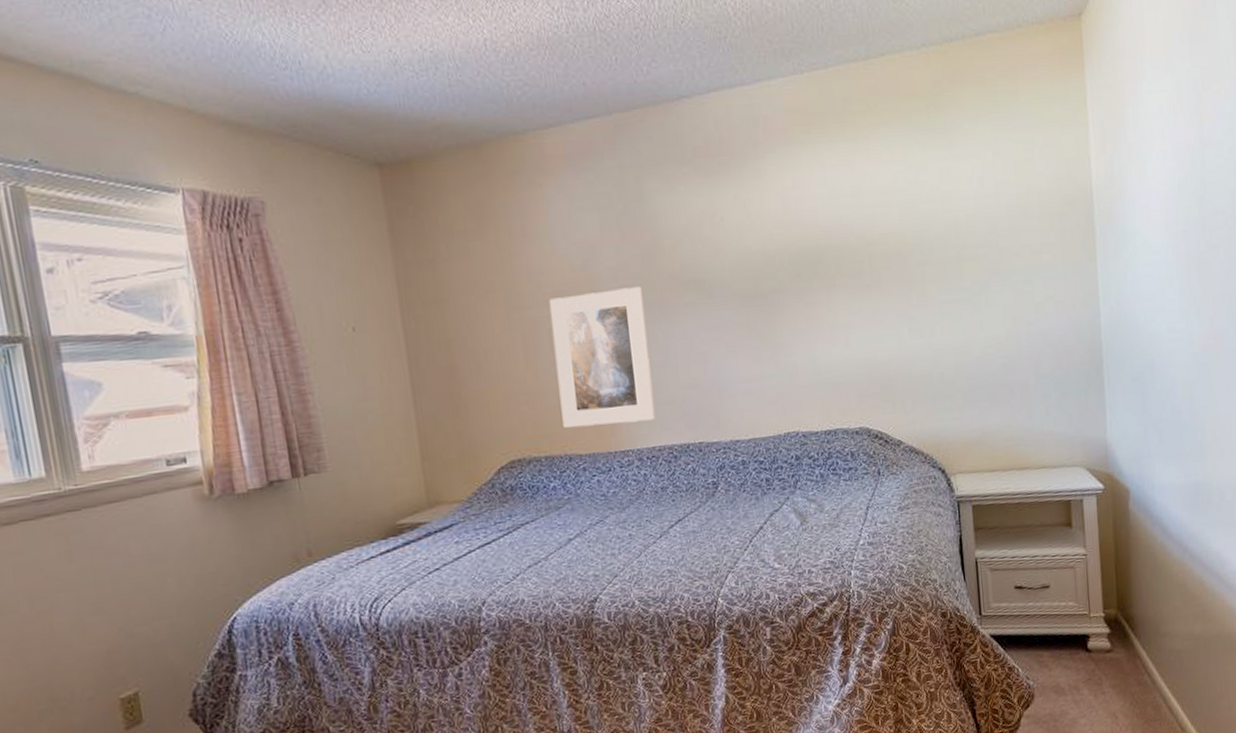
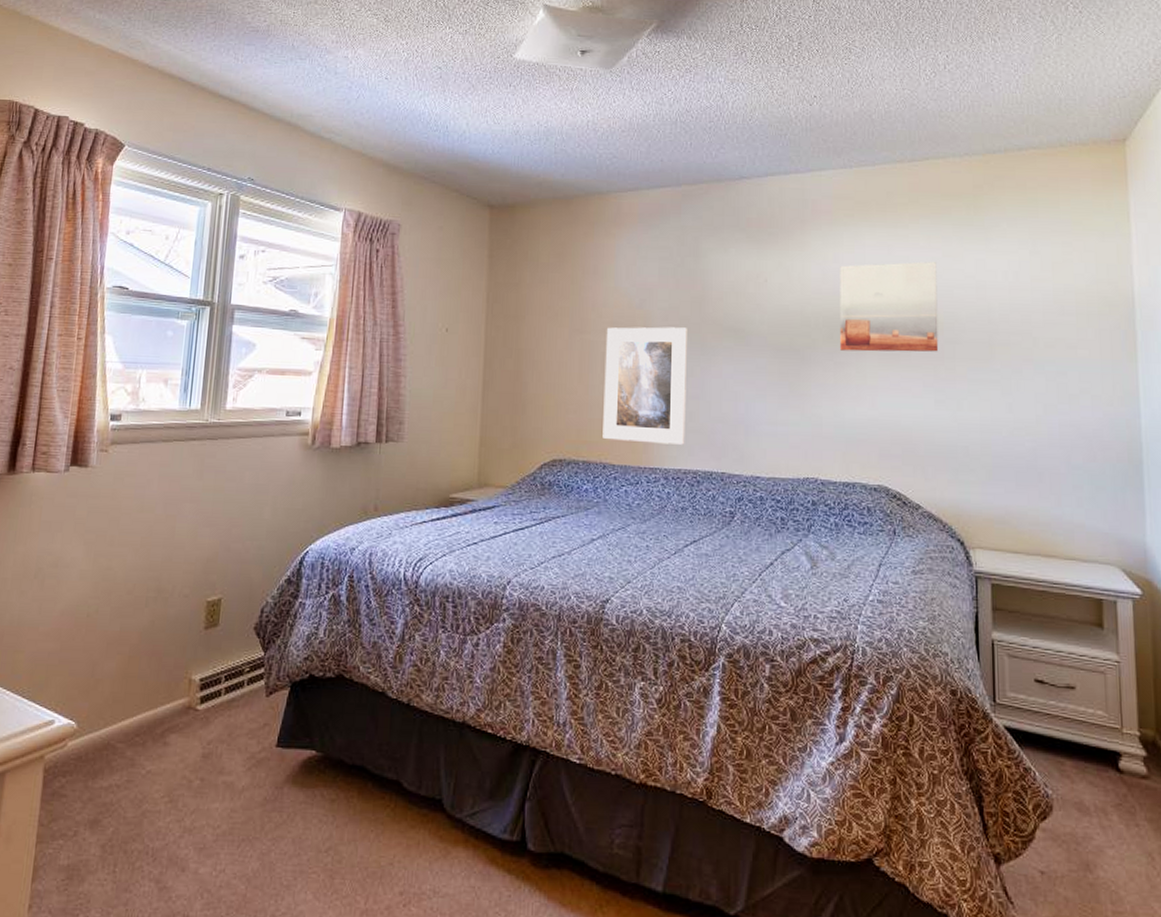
wall art: none [800,176,909,289] -> present [840,262,939,352]

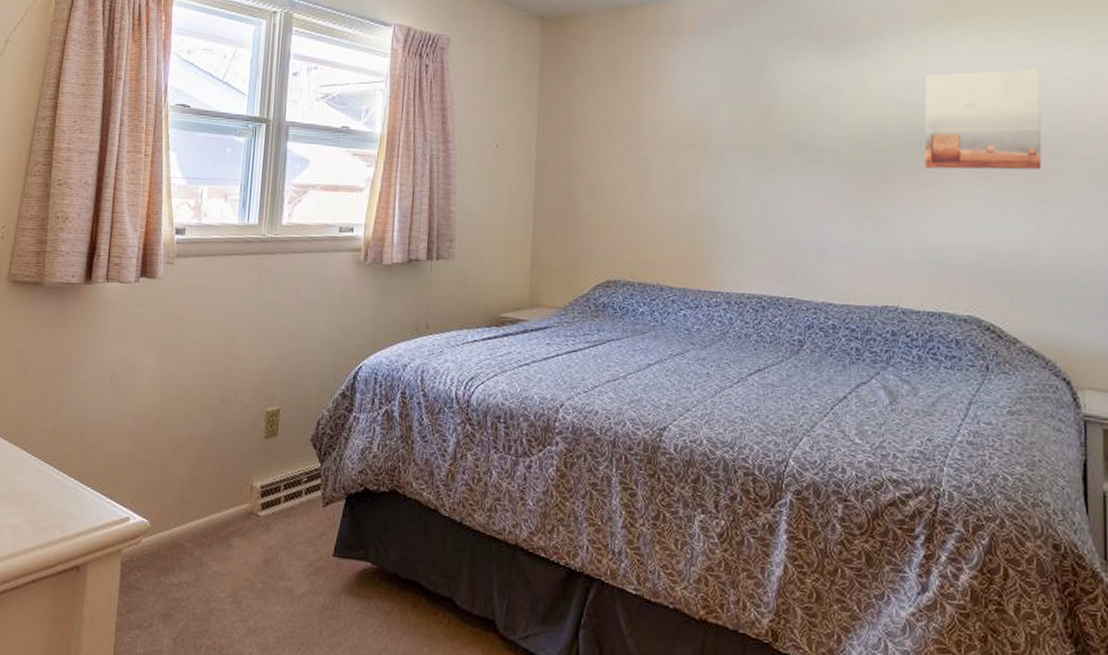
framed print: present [602,327,687,445] -> none [659,142,752,268]

